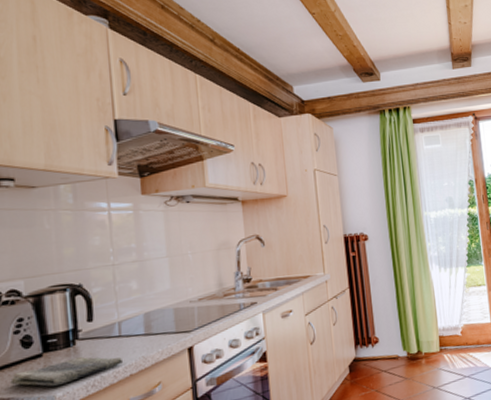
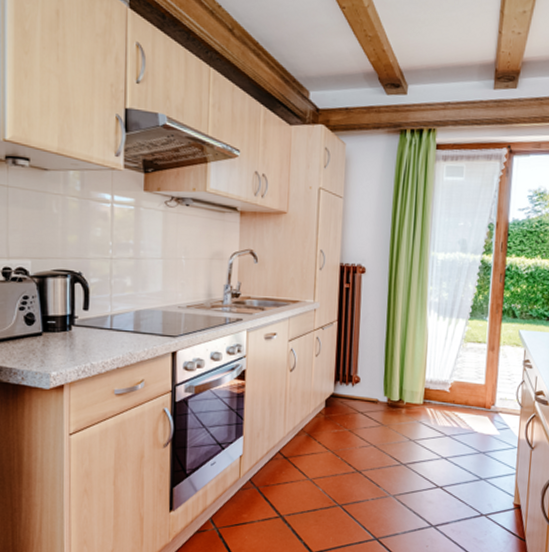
dish towel: present [10,356,124,387] -> none [14,341,112,366]

